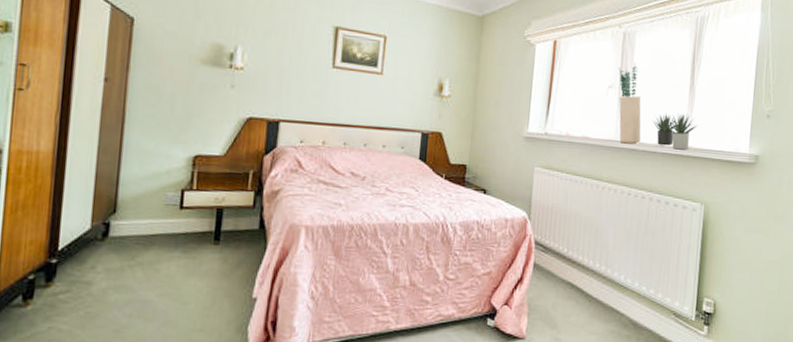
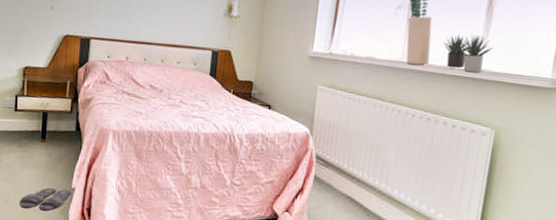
slippers: none [182,300,252,330] -> present [20,188,72,211]

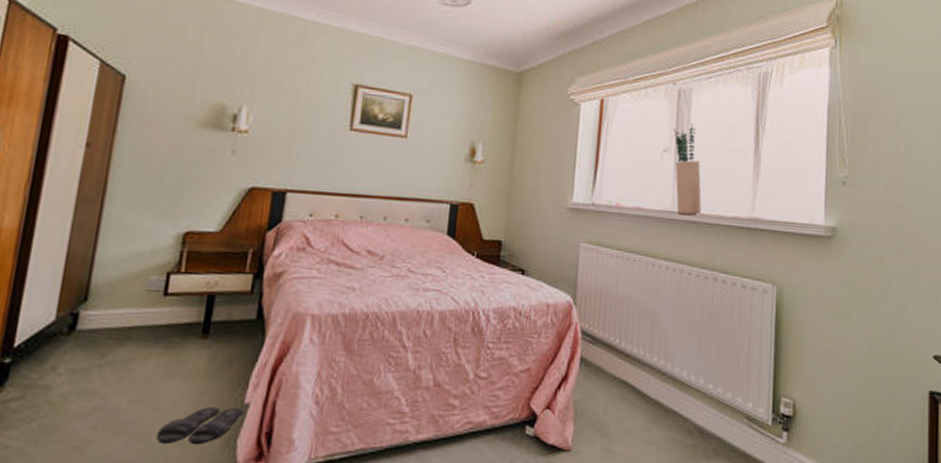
succulent plant: present [443,34,494,73] -> none [714,179,765,222]

